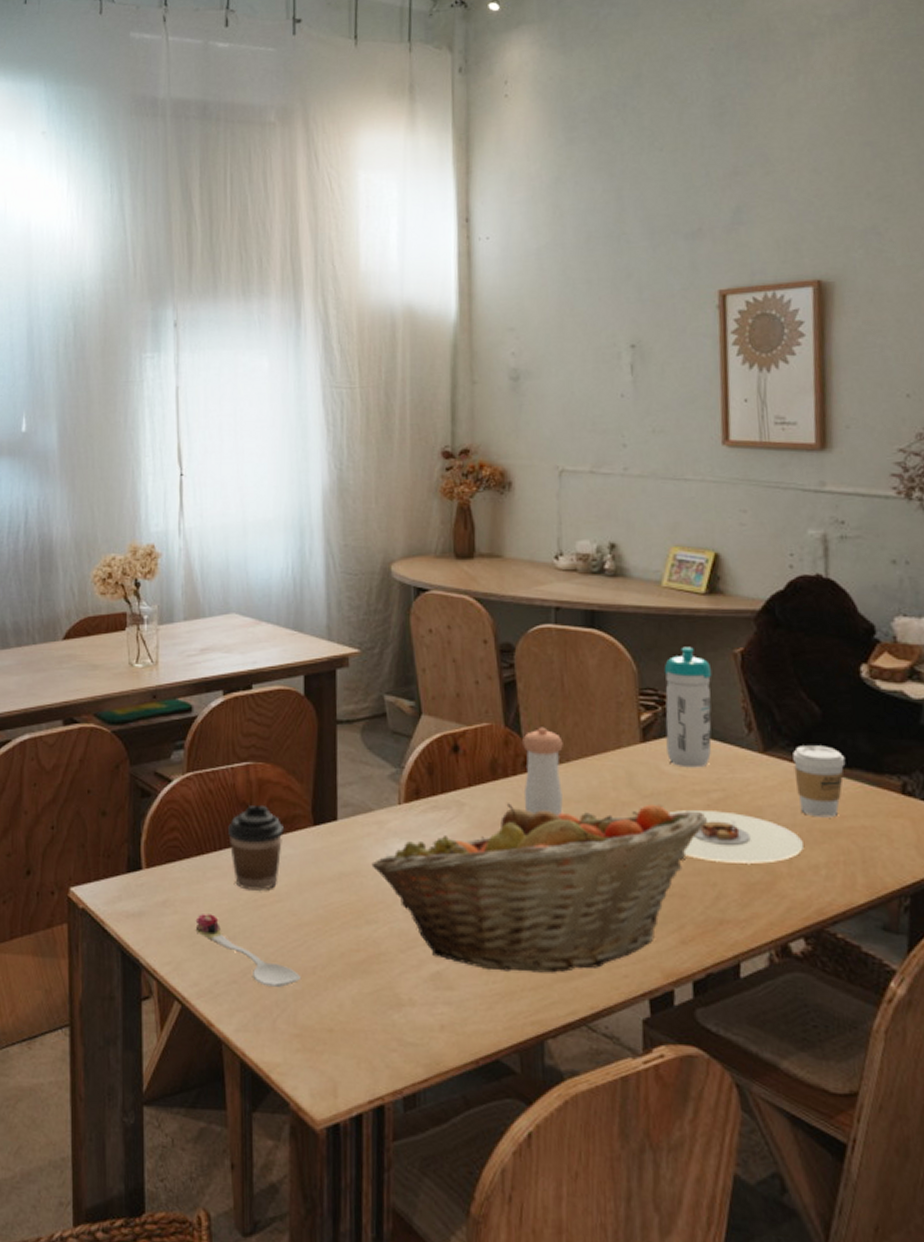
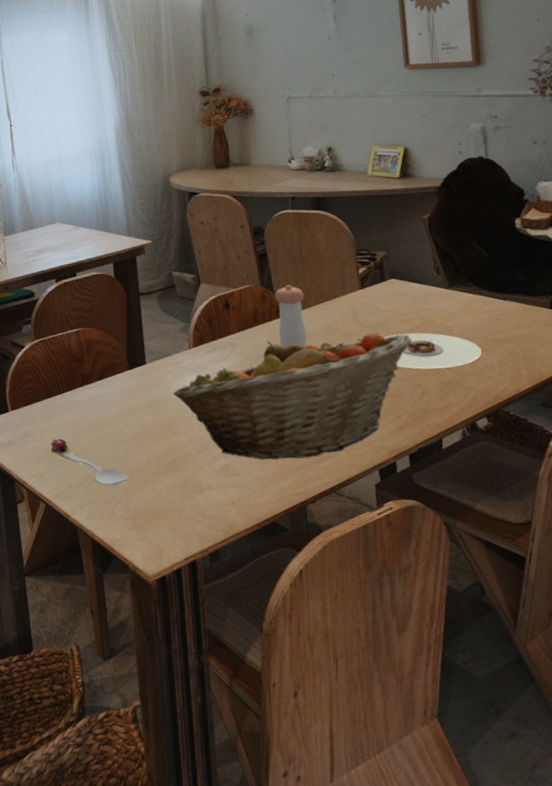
coffee cup: present [228,804,284,890] -> none [68,358,108,419]
water bottle: present [664,646,712,768] -> none [373,217,411,304]
coffee cup: present [793,746,846,818] -> none [470,279,509,331]

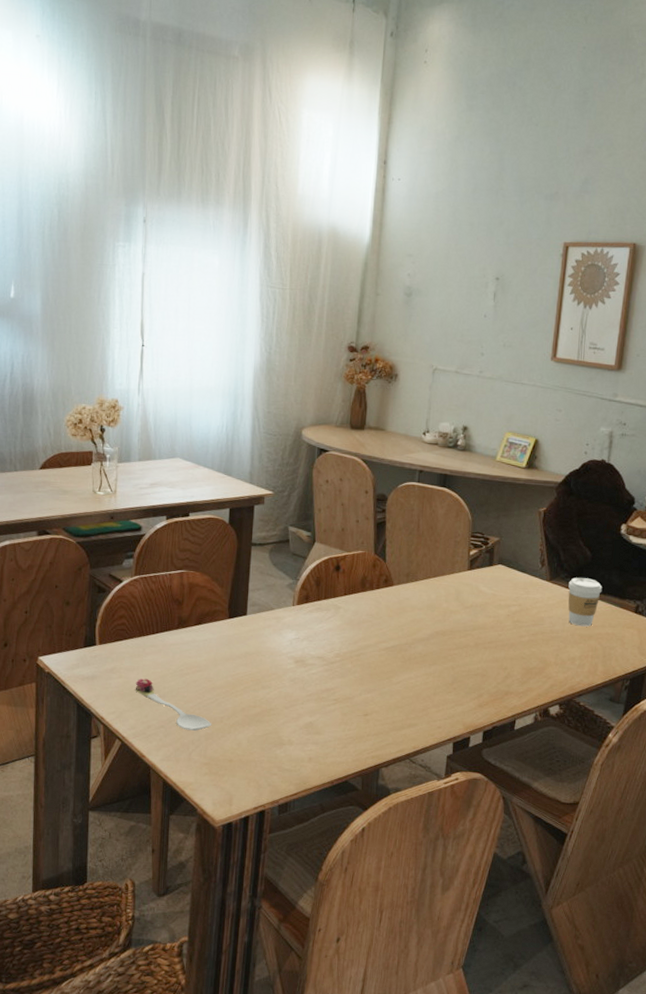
fruit basket: present [173,332,413,460] -> none [269,608,507,725]
pepper shaker: present [275,284,308,348] -> none [382,555,414,618]
plate: present [384,332,482,369] -> none [481,618,567,655]
coffee cup: none [470,279,509,331] -> present [568,577,603,627]

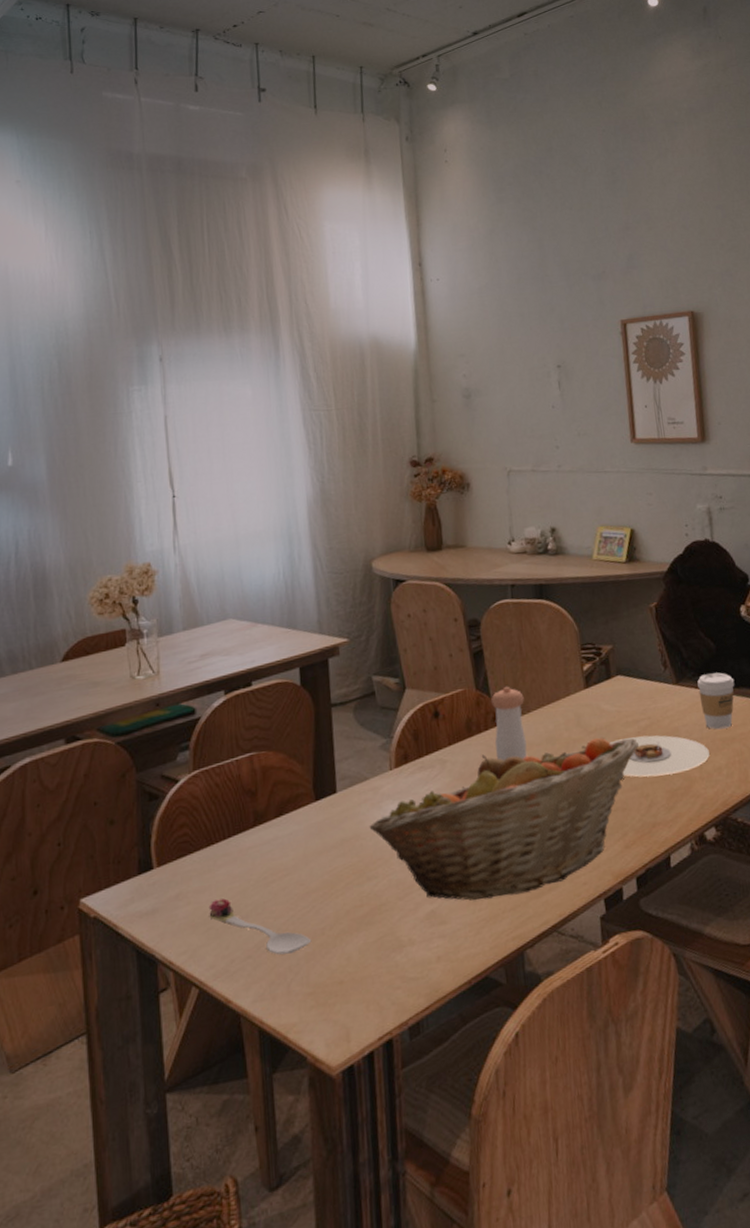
fruit basket: none [269,608,507,725] -> present [369,737,639,901]
pepper shaker: none [382,555,414,618] -> present [491,686,528,761]
plate: none [481,618,567,655] -> present [610,735,710,777]

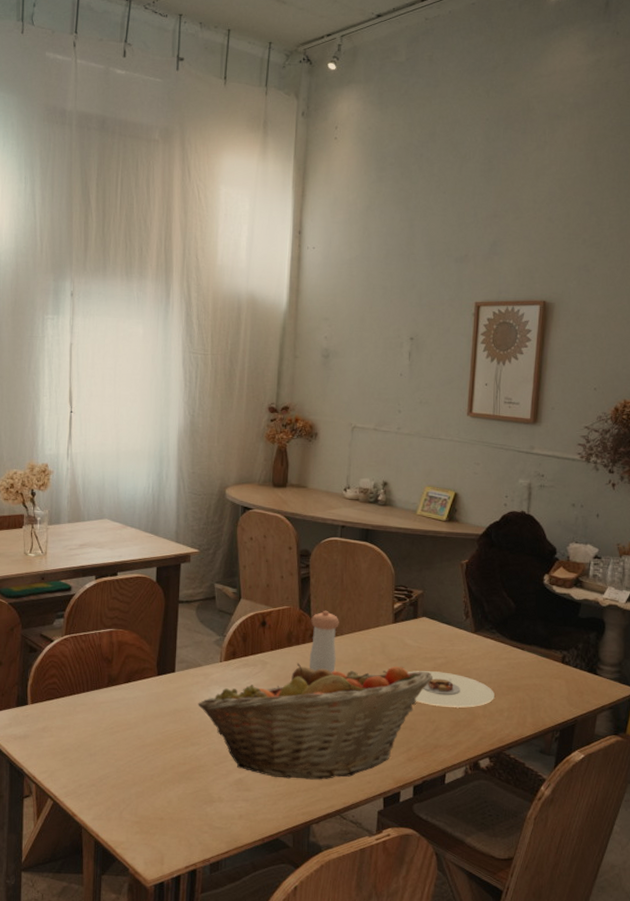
spoon: present [208,898,312,955] -> none [66,737,143,789]
coffee cup: present [697,672,735,730] -> none [493,629,528,678]

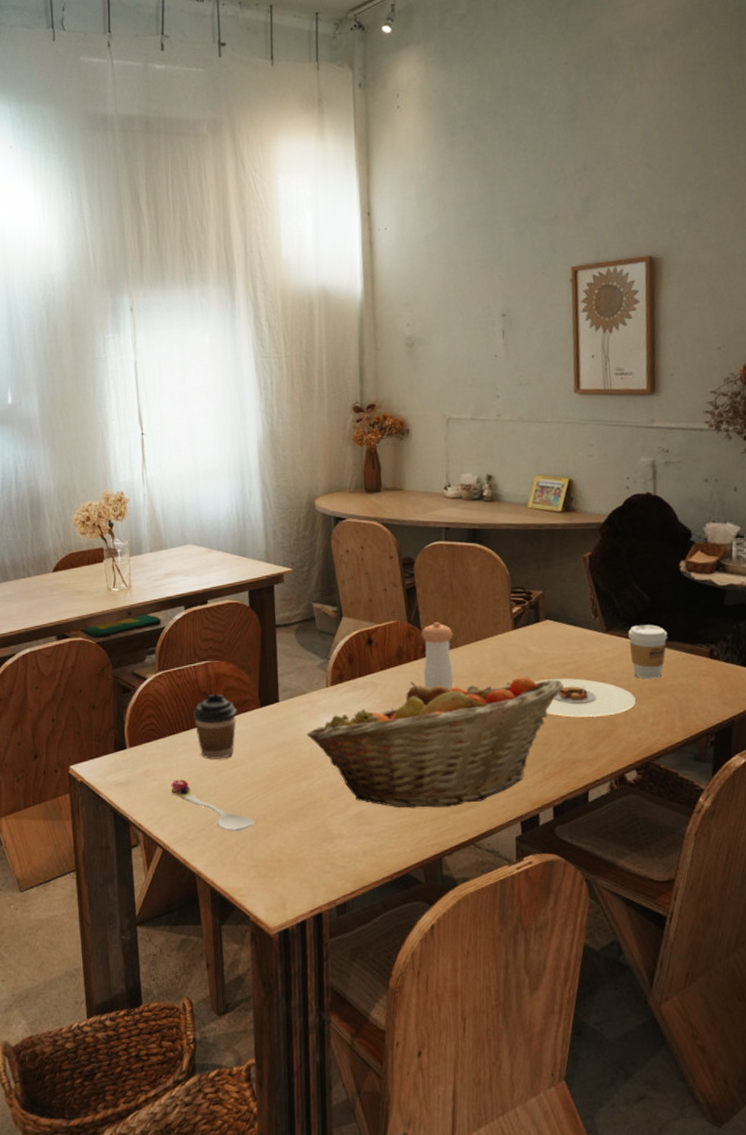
spoon: none [66,737,143,789] -> present [170,779,256,831]
coffee cup: none [94,659,135,721] -> present [193,693,237,759]
coffee cup: none [493,629,528,678] -> present [628,625,668,679]

